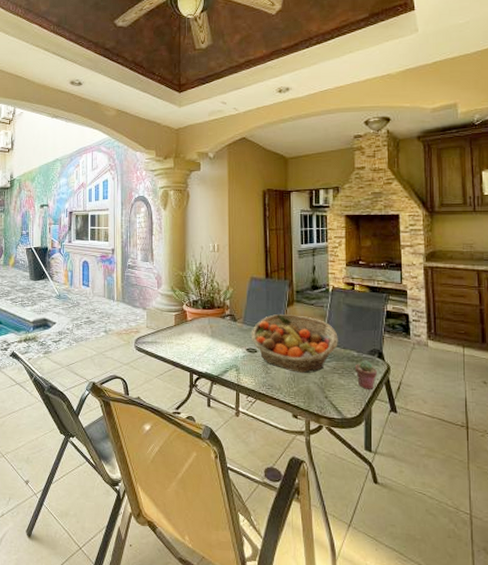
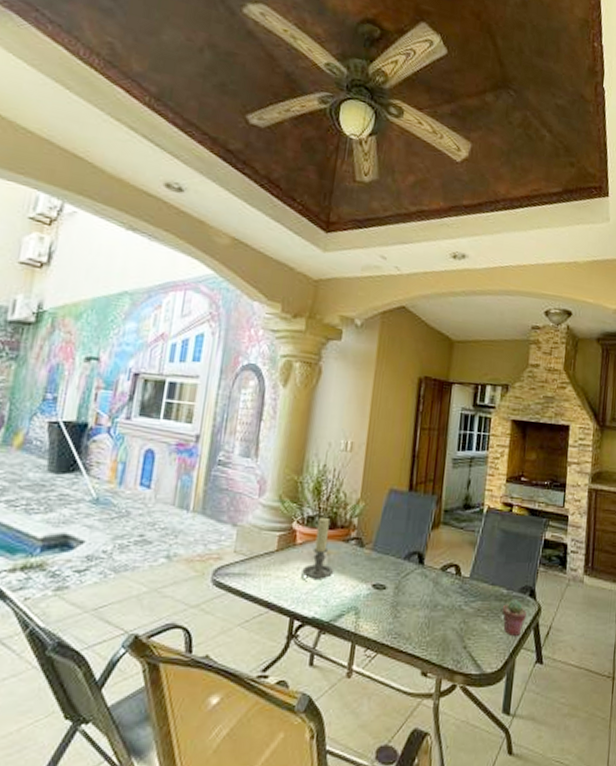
candle holder: none [194,300,217,346] -> present [301,517,334,580]
fruit basket: present [251,314,338,373] -> none [380,539,488,616]

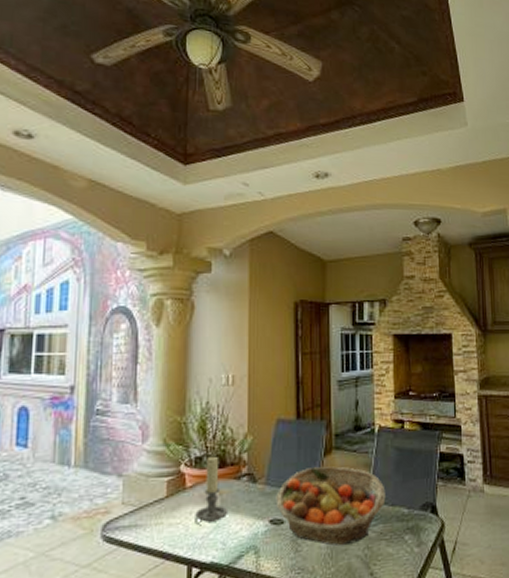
fruit basket: none [380,539,488,616] -> present [275,466,386,545]
potted succulent: present [501,600,527,636] -> none [405,518,430,556]

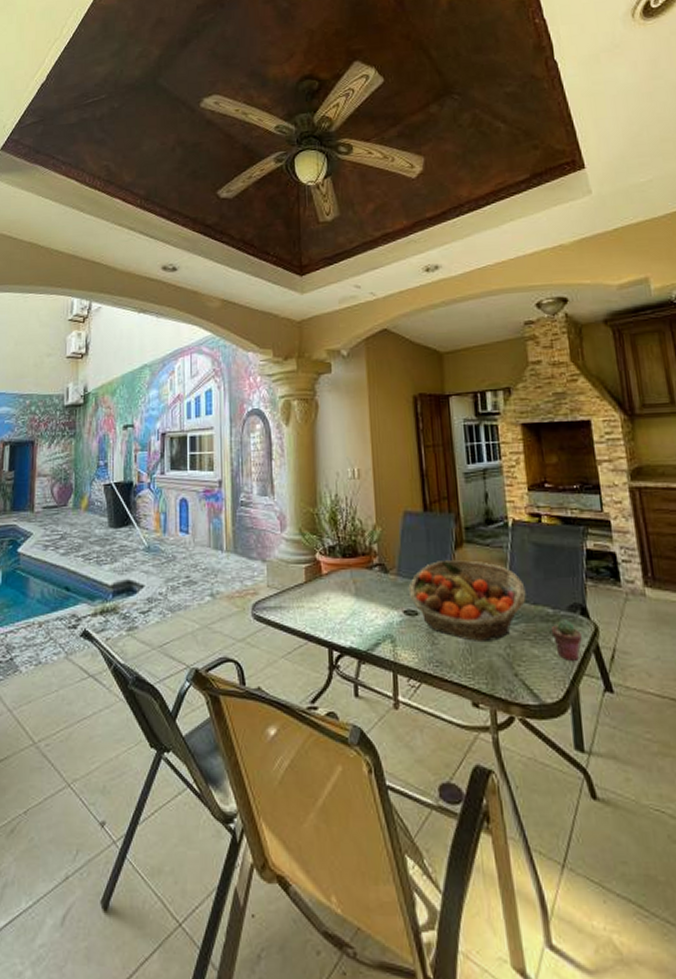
candle holder: present [195,456,229,525] -> none [332,546,363,610]
potted succulent: none [405,518,430,556] -> present [551,620,582,661]

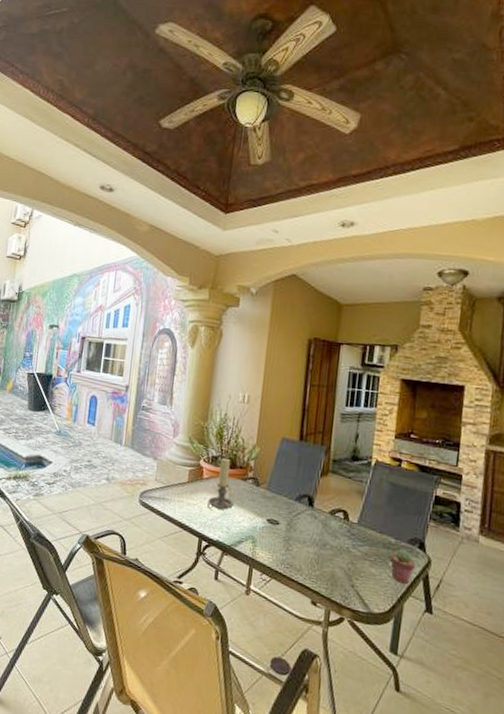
candle holder: none [332,546,363,610] -> present [207,457,235,510]
fruit basket: present [408,560,526,641] -> none [273,483,375,556]

